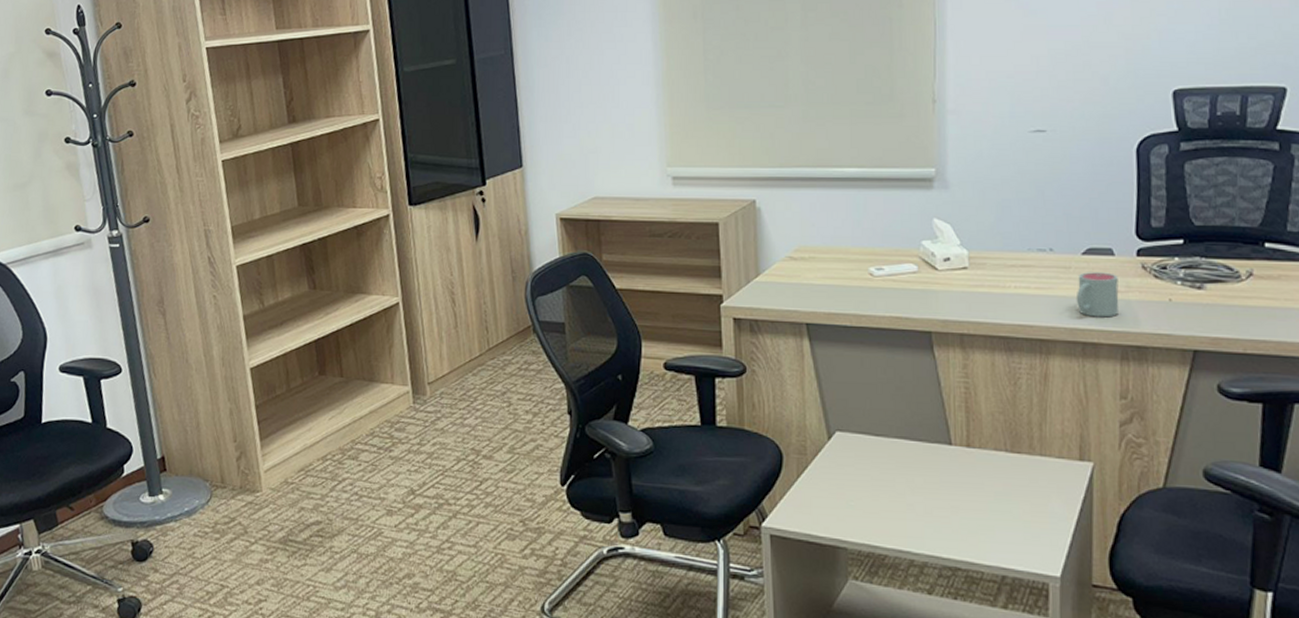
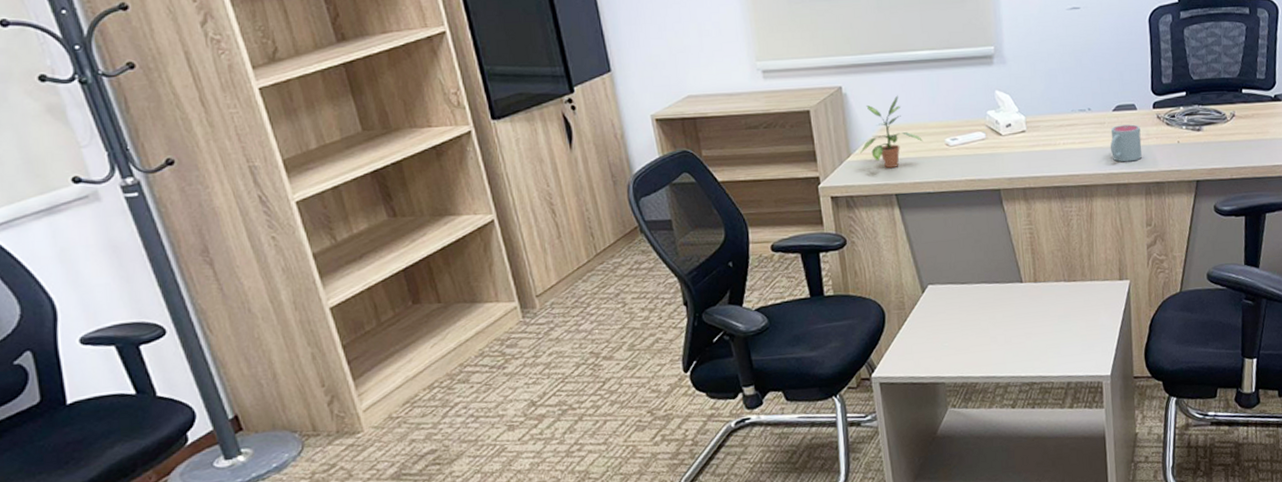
potted plant: none [770,214,842,294] -> present [860,95,923,168]

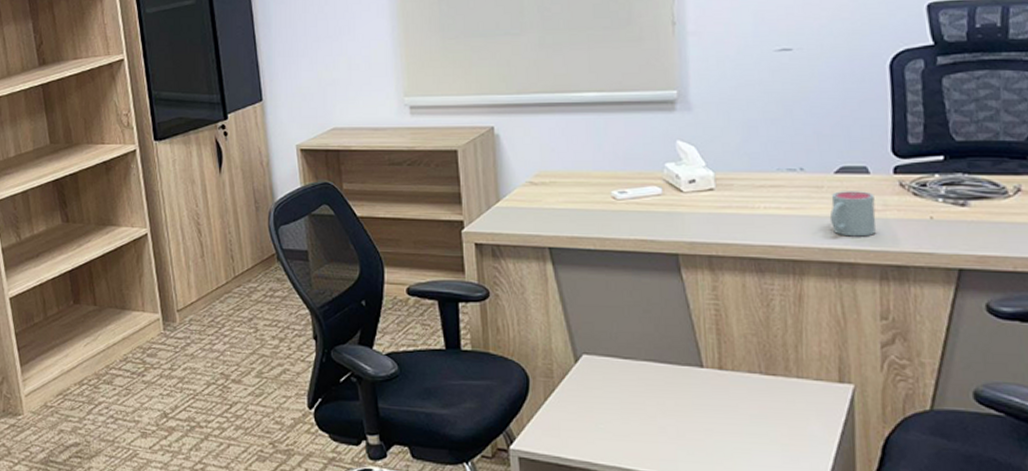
potted plant: present [860,95,923,168] -> none [511,139,584,218]

